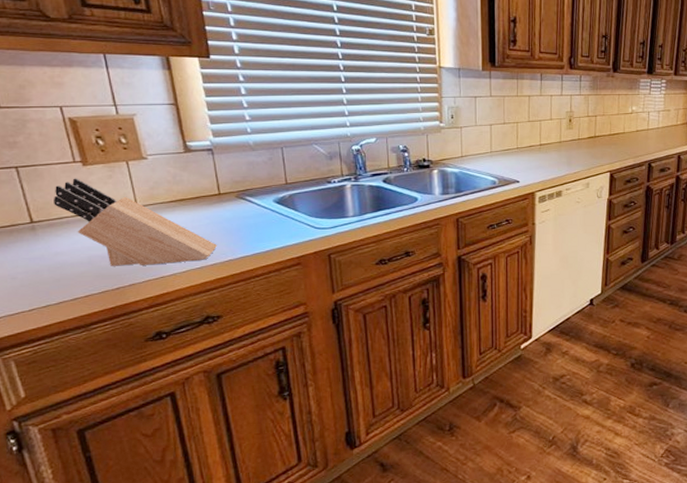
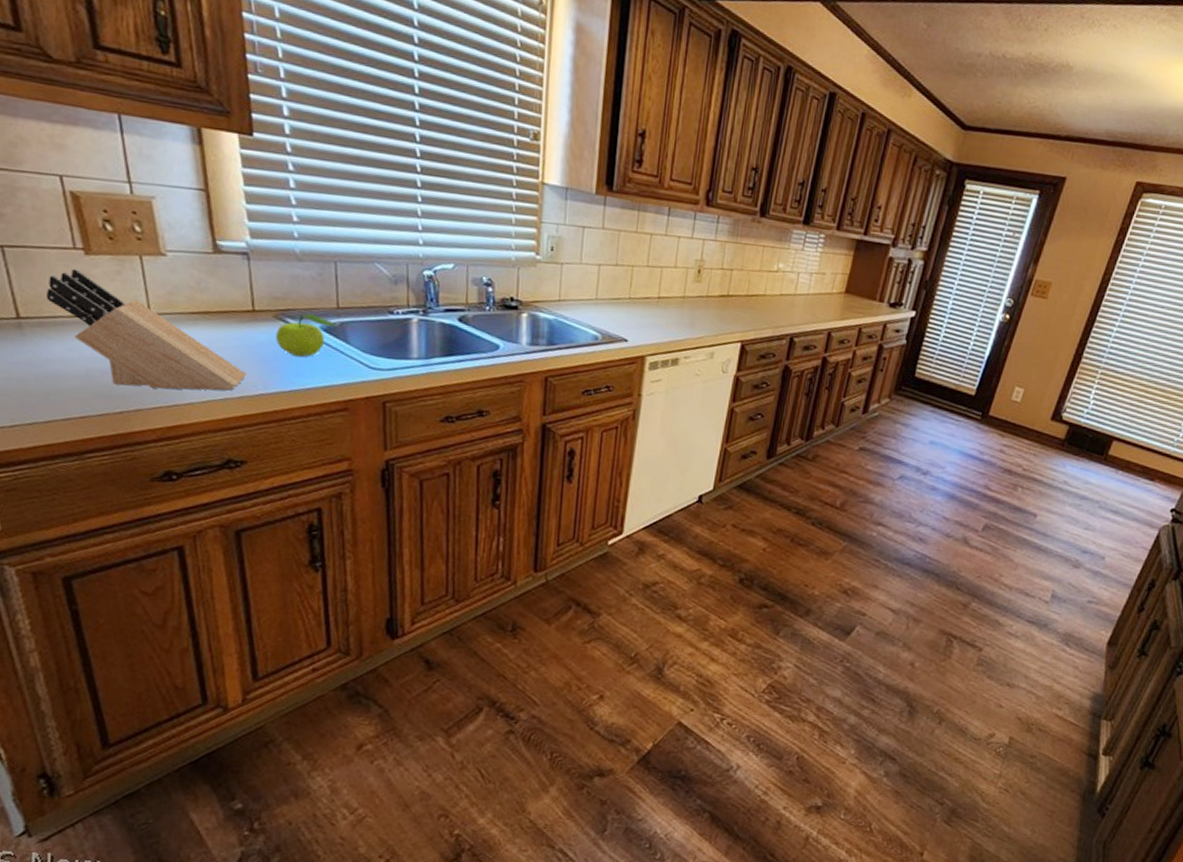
fruit: none [238,191,287,227] -> present [275,313,338,357]

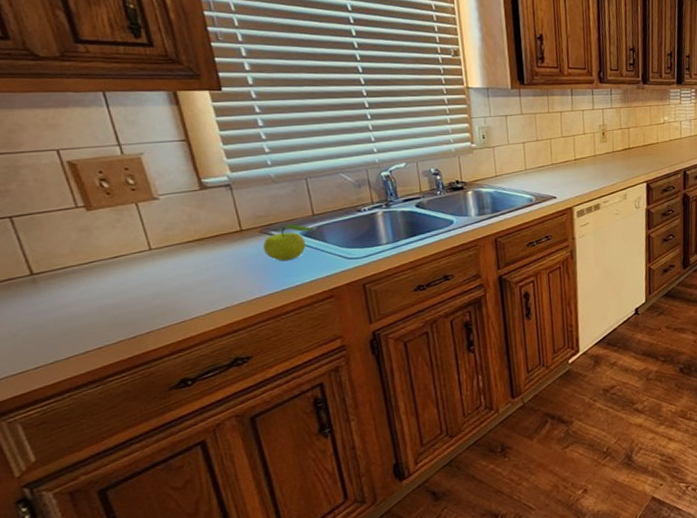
knife block: present [46,268,246,391] -> none [55,224,242,315]

